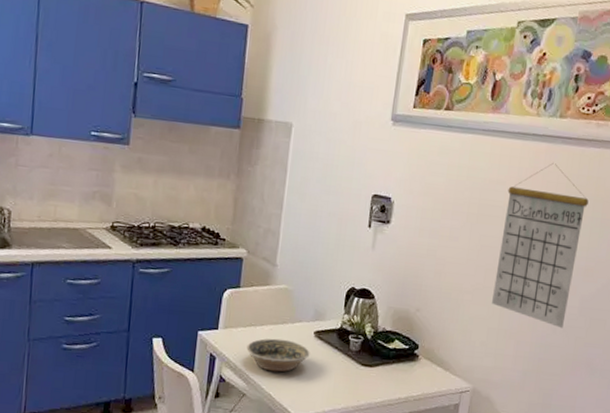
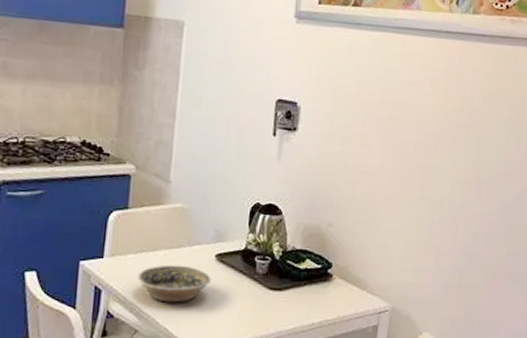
calendar: present [492,162,589,329] -> none [409,61,505,238]

